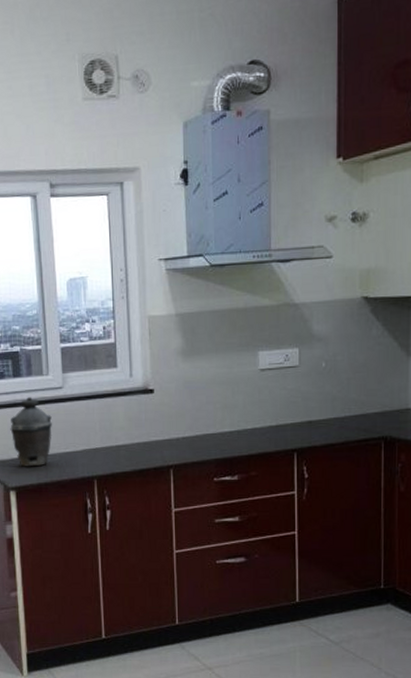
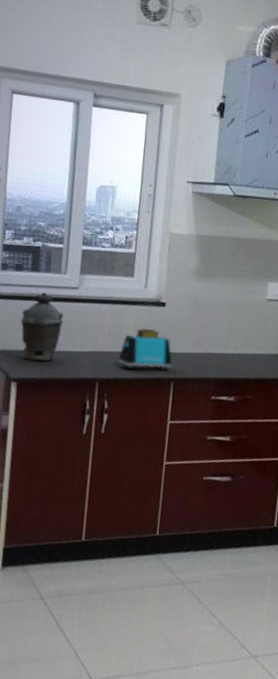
toaster: none [113,417,168,463] -> present [118,328,172,371]

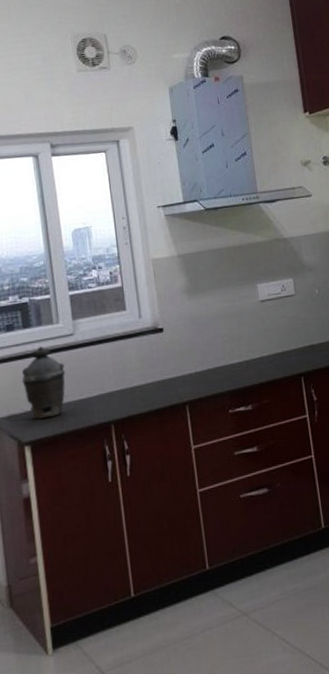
toaster: present [118,328,172,371] -> none [128,356,183,404]

